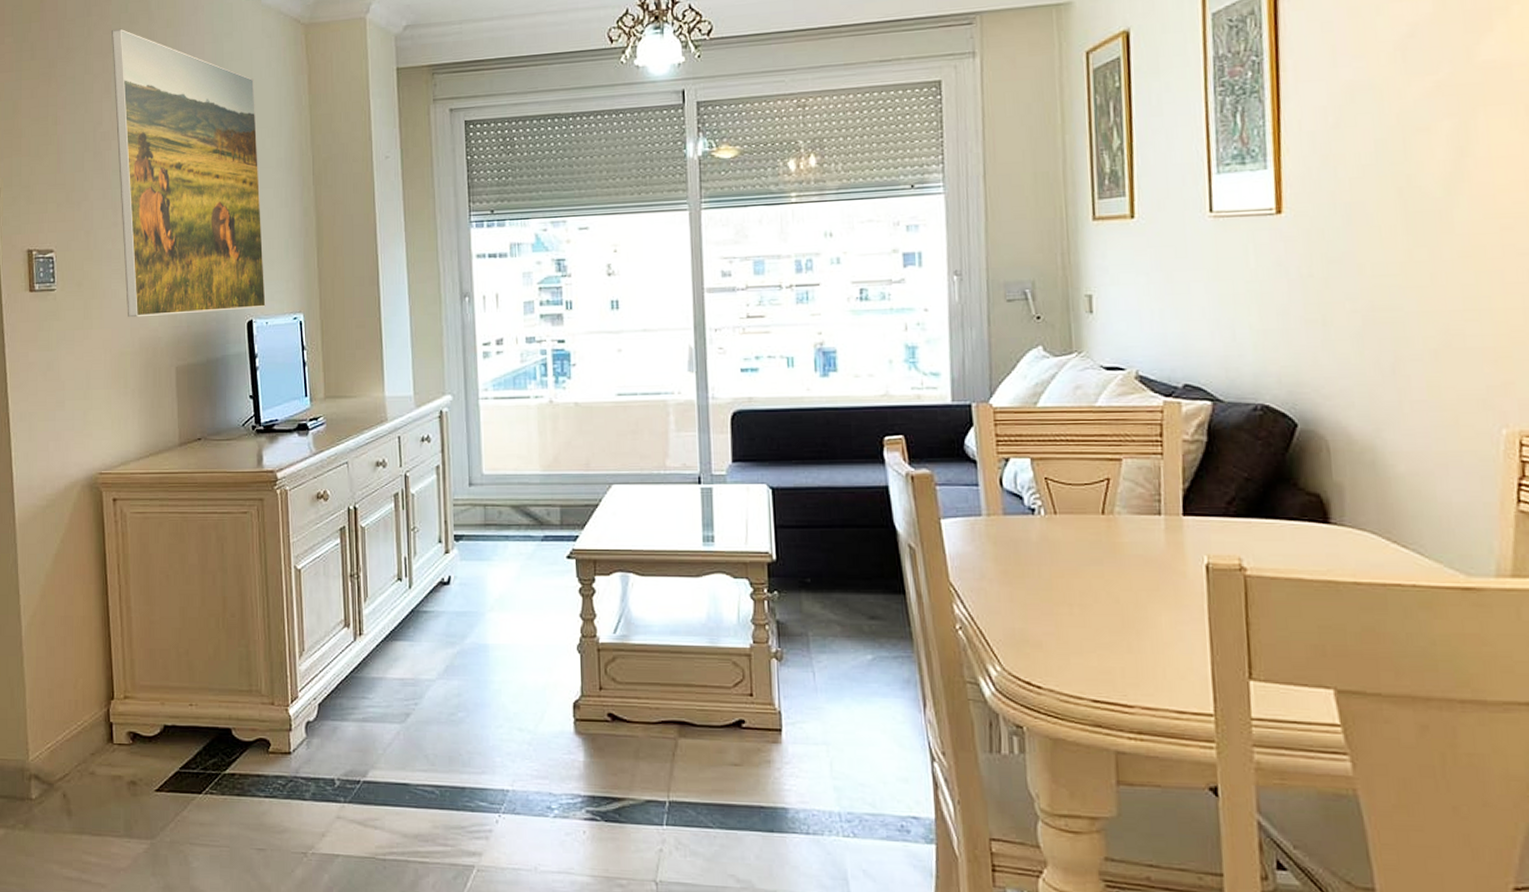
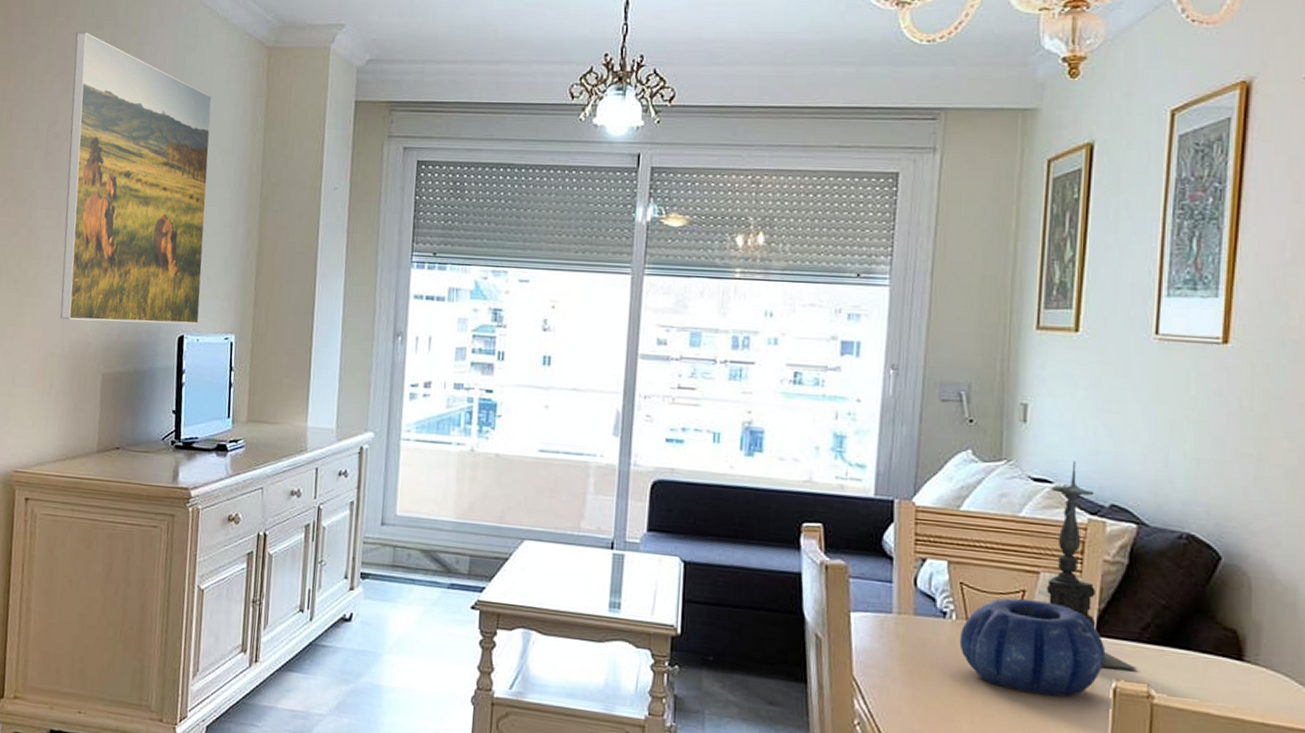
decorative bowl: none [1050,487,1195,579] -> present [959,598,1106,696]
candle holder: none [1125,345,1227,545] -> present [1047,460,1137,670]

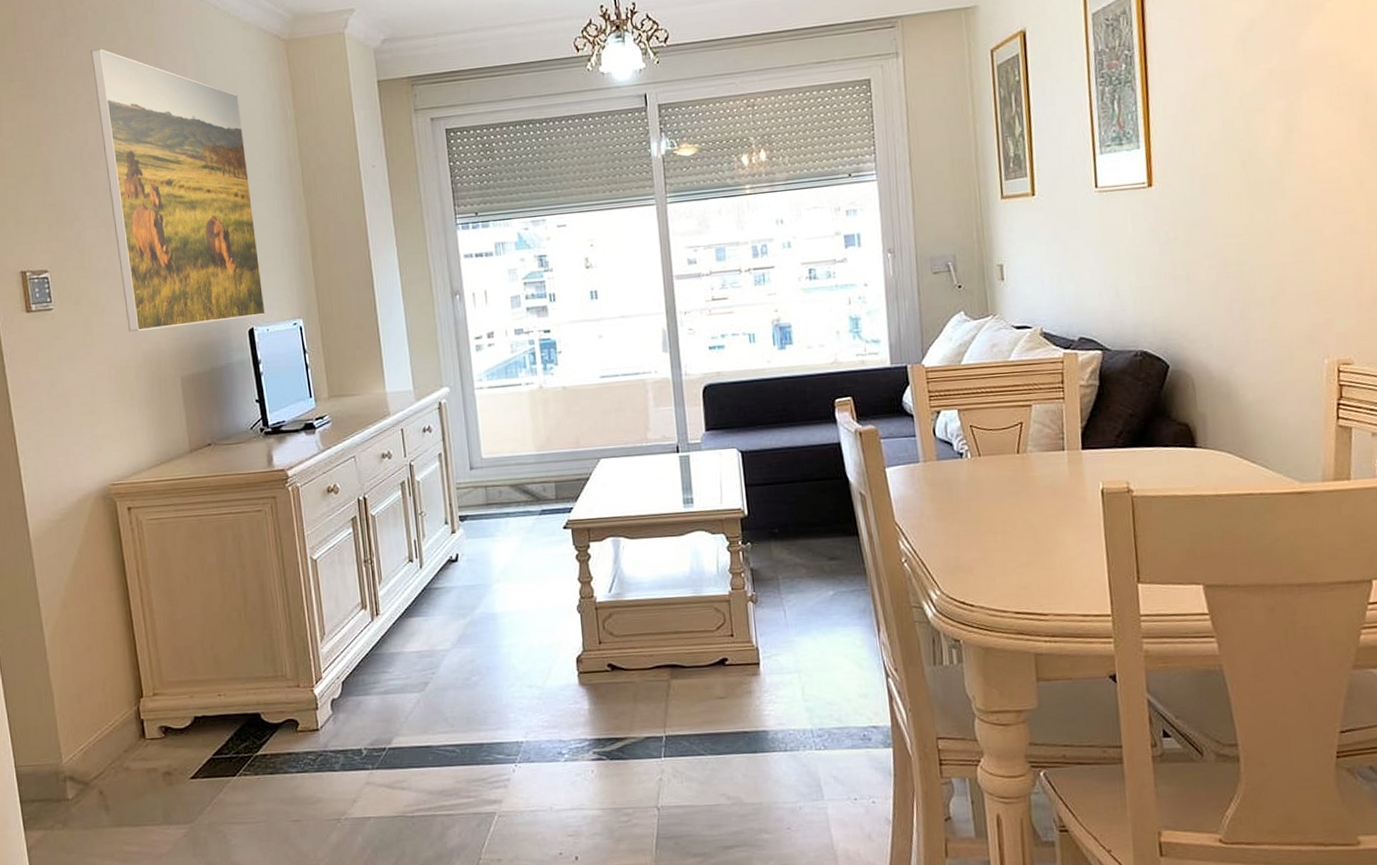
decorative bowl: present [959,598,1106,696] -> none [975,428,1092,508]
candle holder: present [1047,460,1137,670] -> none [1032,306,1117,474]

